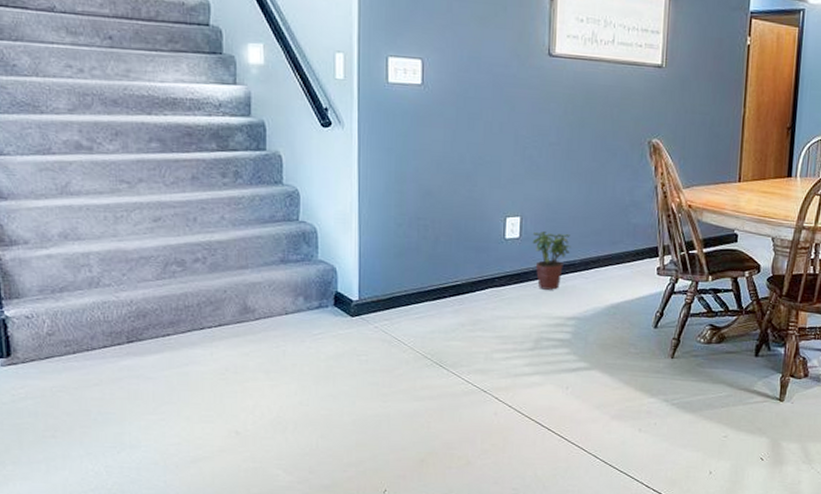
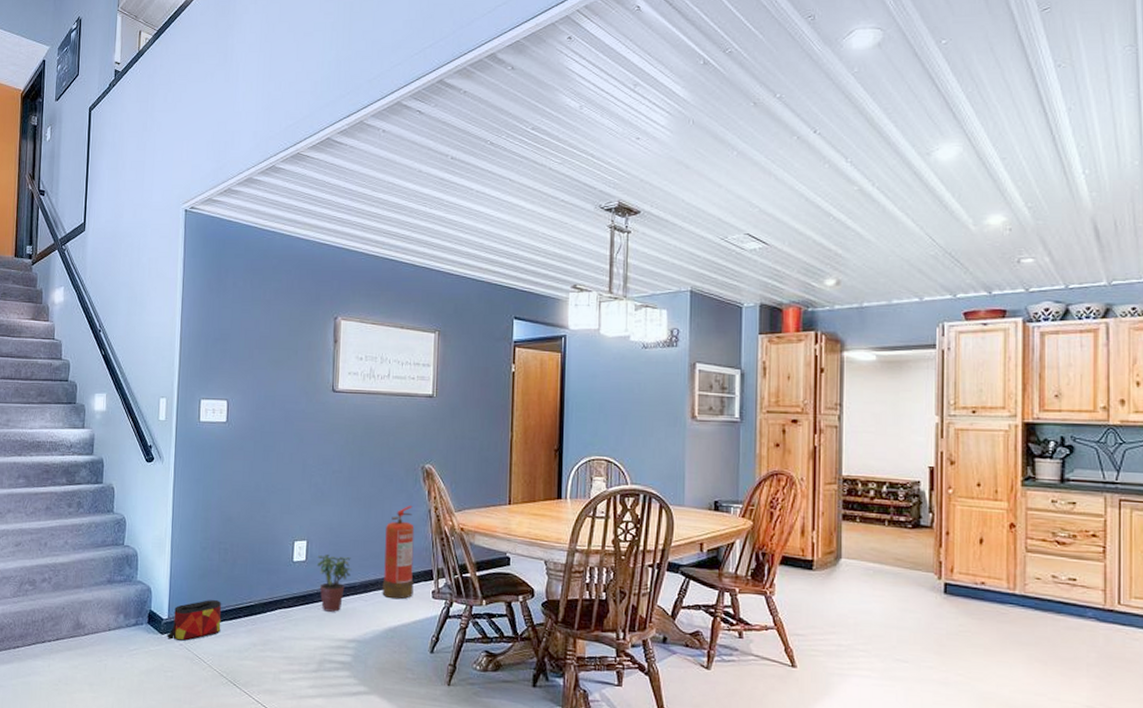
bag: none [358,279,423,323] -> present [167,600,222,641]
fire extinguisher: none [604,182,640,277] -> present [382,506,415,600]

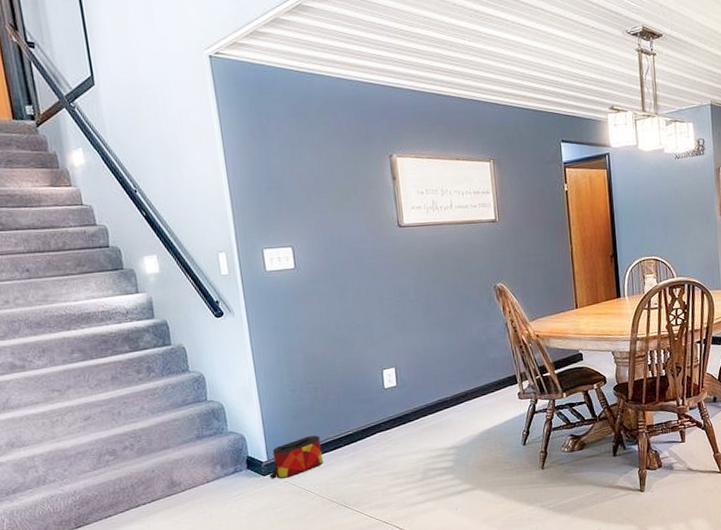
potted plant: present [316,553,352,612] -> none [408,376,442,427]
fire extinguisher: present [382,506,415,600] -> none [468,322,501,406]

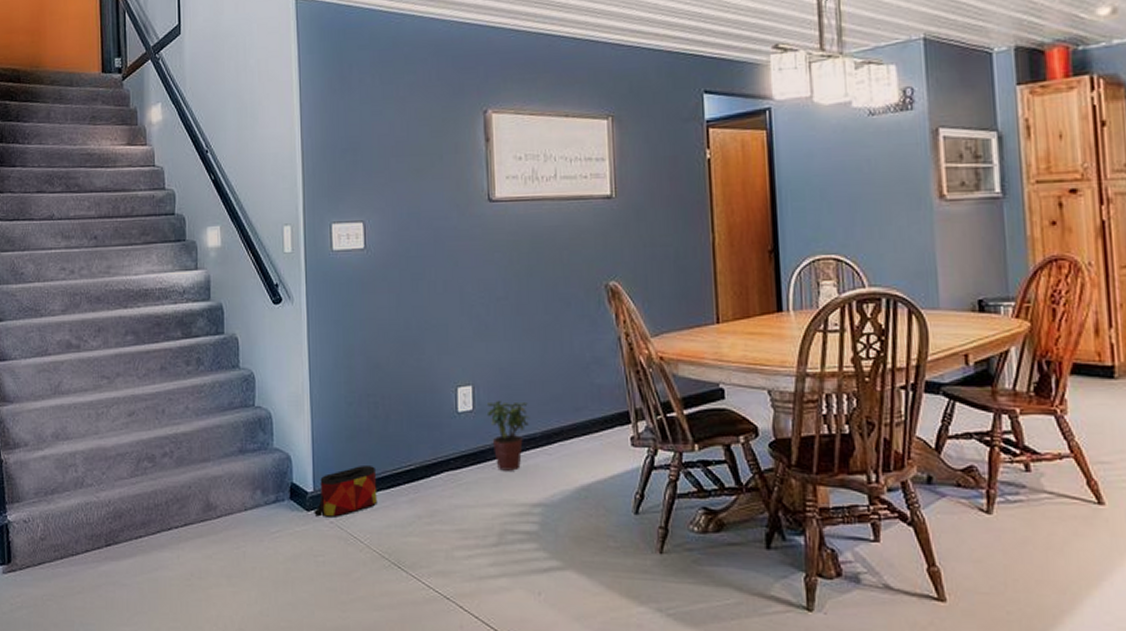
potted plant: none [408,376,442,427] -> present [486,400,530,471]

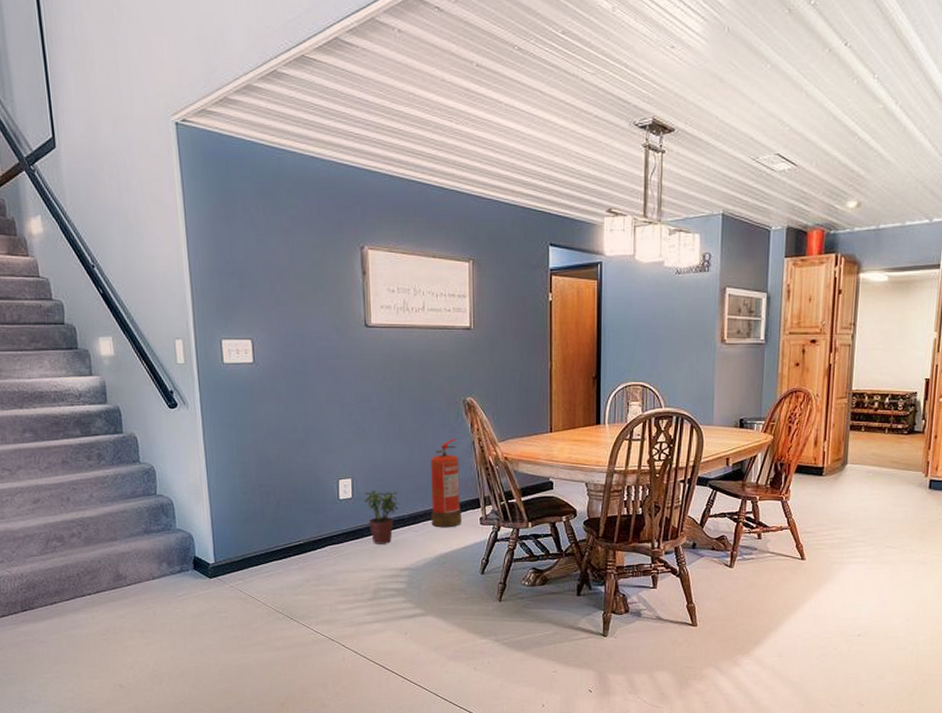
bag: present [314,466,378,517] -> none [216,542,272,583]
fire extinguisher: none [567,334,608,450] -> present [431,439,462,528]

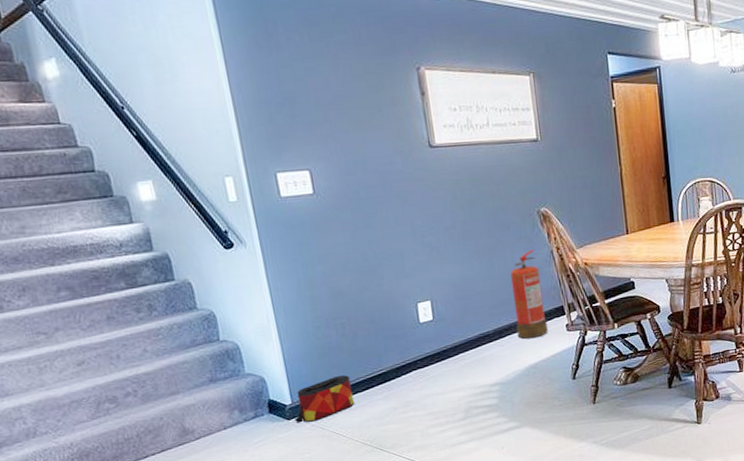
bag: none [216,542,272,583] -> present [294,375,355,423]
potted plant: present [363,490,400,544] -> none [445,309,483,363]

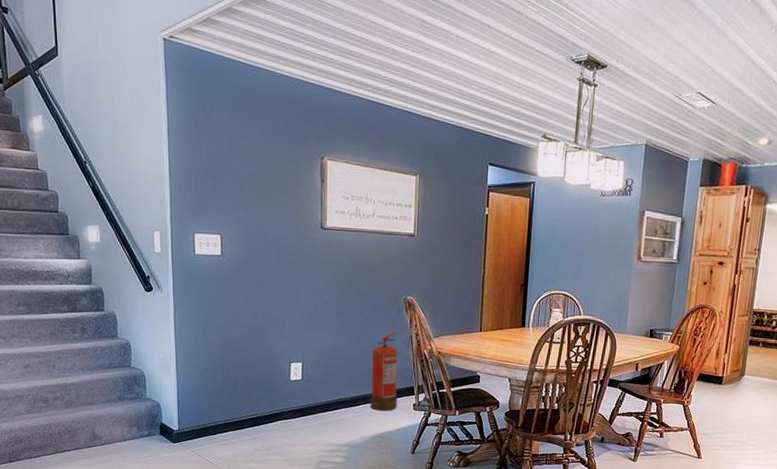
bag: present [294,375,355,423] -> none [179,413,228,448]

